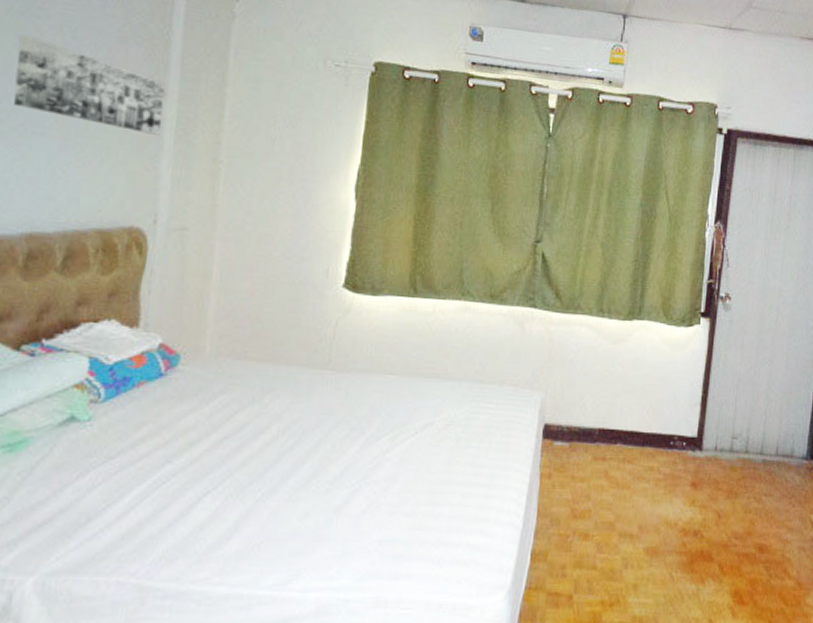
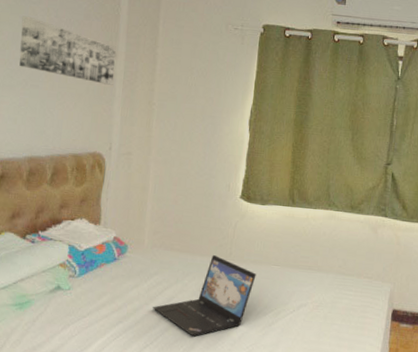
laptop: none [217,364,365,476] -> present [153,255,257,337]

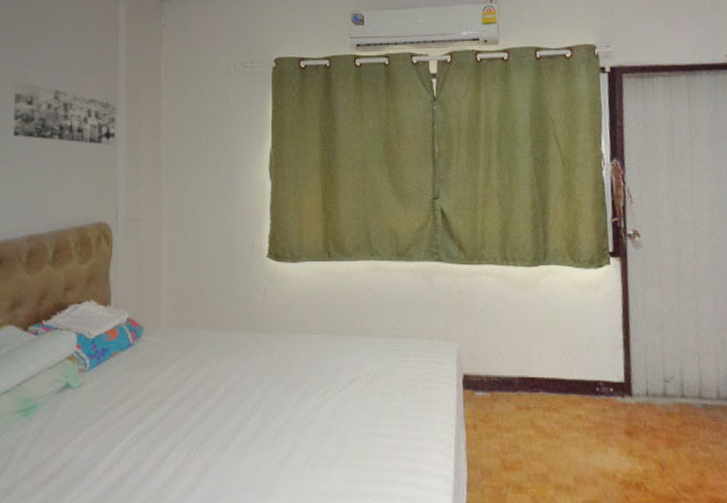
laptop: present [153,255,257,337] -> none [177,329,295,431]

